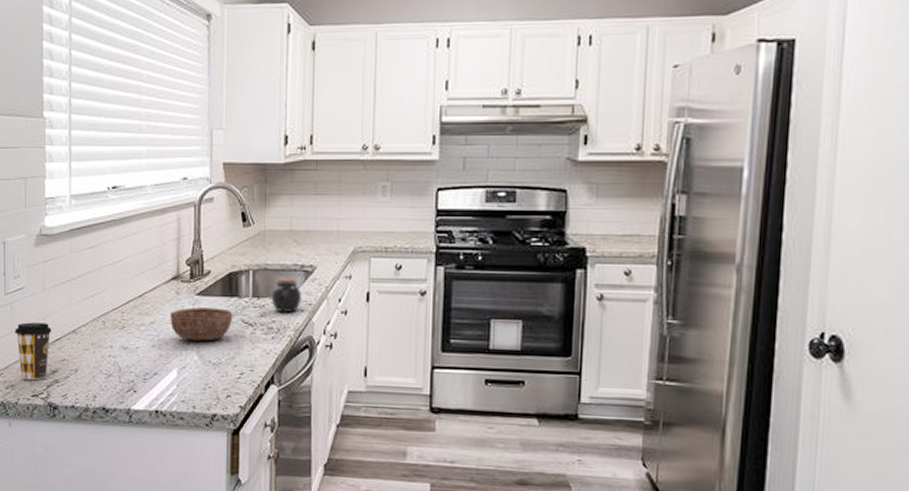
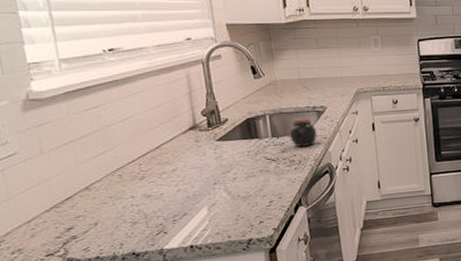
coffee cup: present [15,322,52,381] -> none [12,184,62,242]
bowl: present [170,307,233,341] -> none [192,149,256,181]

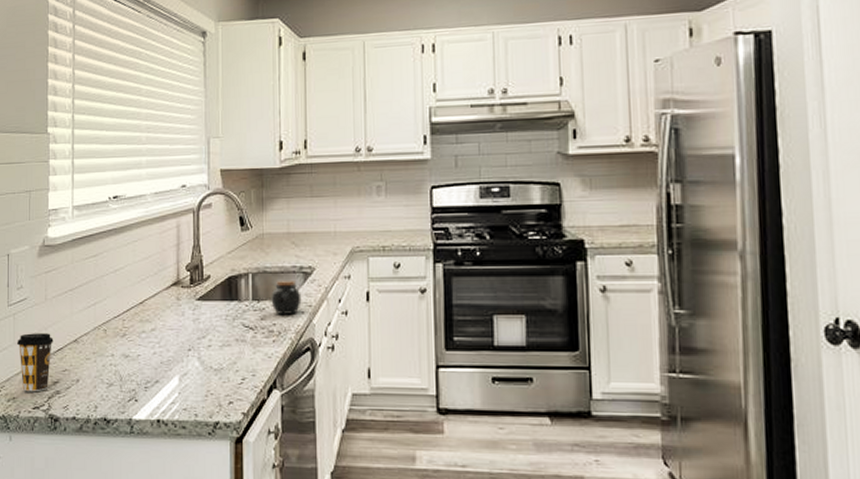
coffee cup: none [12,184,62,242] -> present [17,333,54,392]

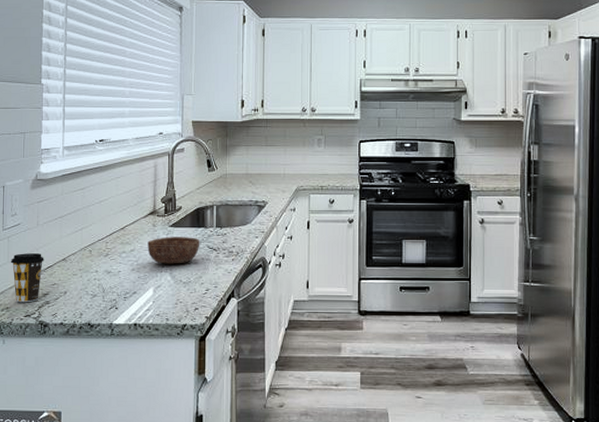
bowl: none [171,313,234,347] -> present [147,237,200,264]
jar: present [271,279,302,314] -> none [231,211,256,239]

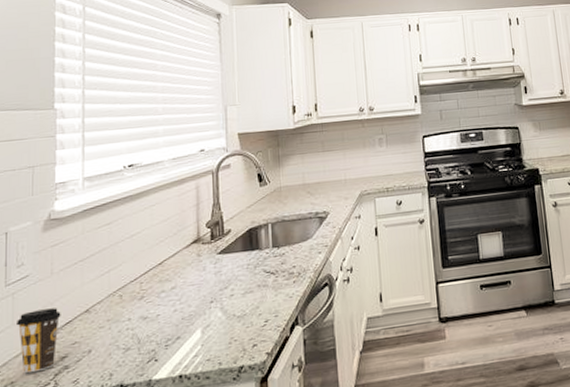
bowl: present [147,237,200,264] -> none [192,262,255,299]

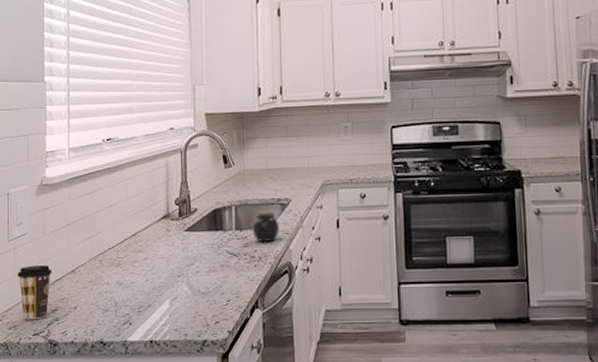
jar: none [290,225,319,257] -> present [252,210,280,242]

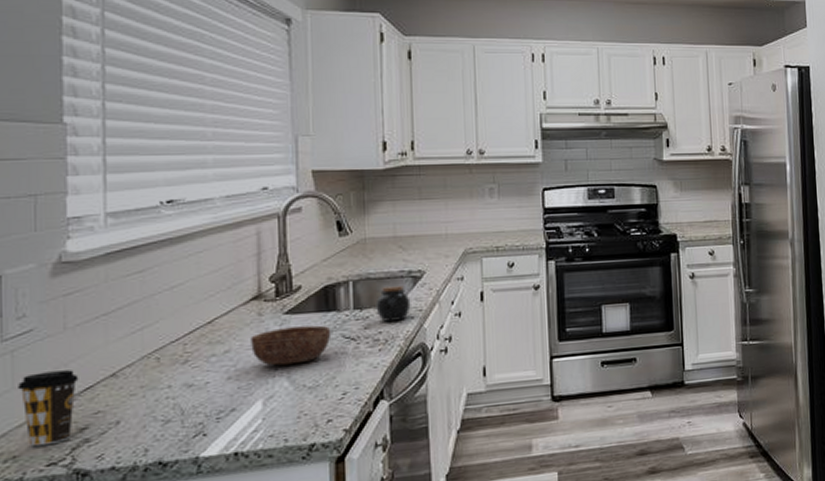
bowl: none [161,242,219,273] -> present [251,325,332,366]

